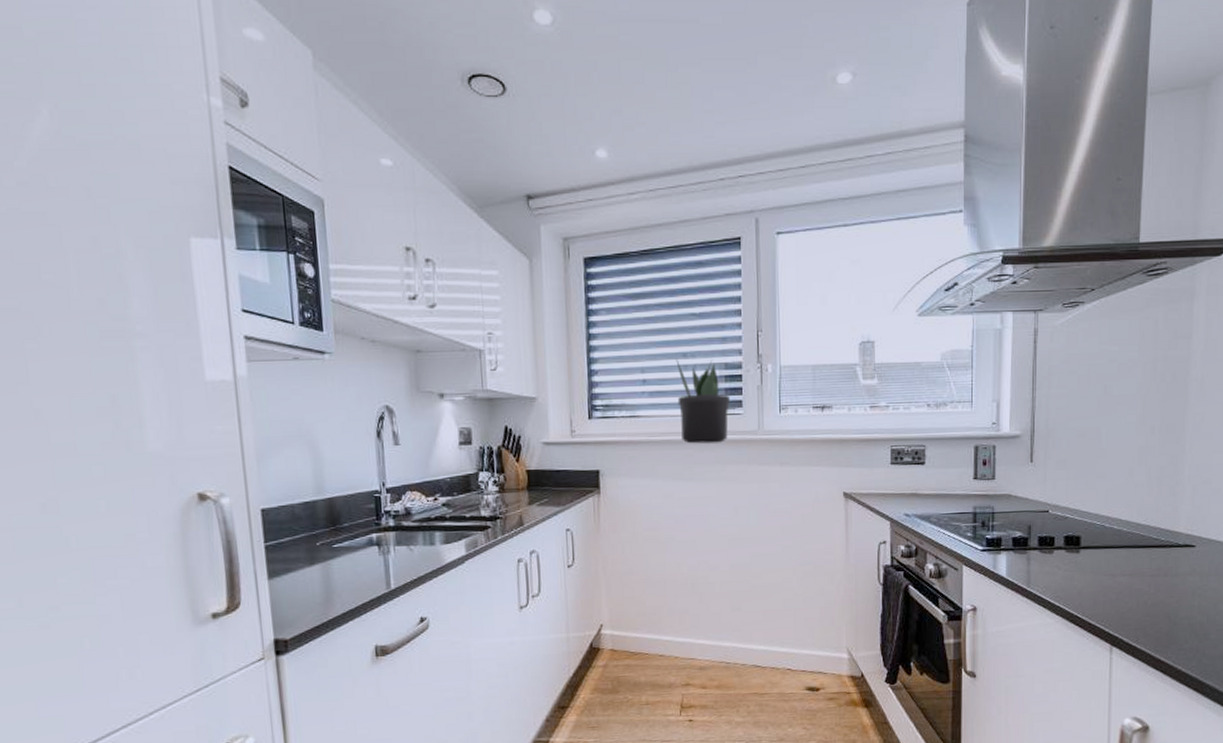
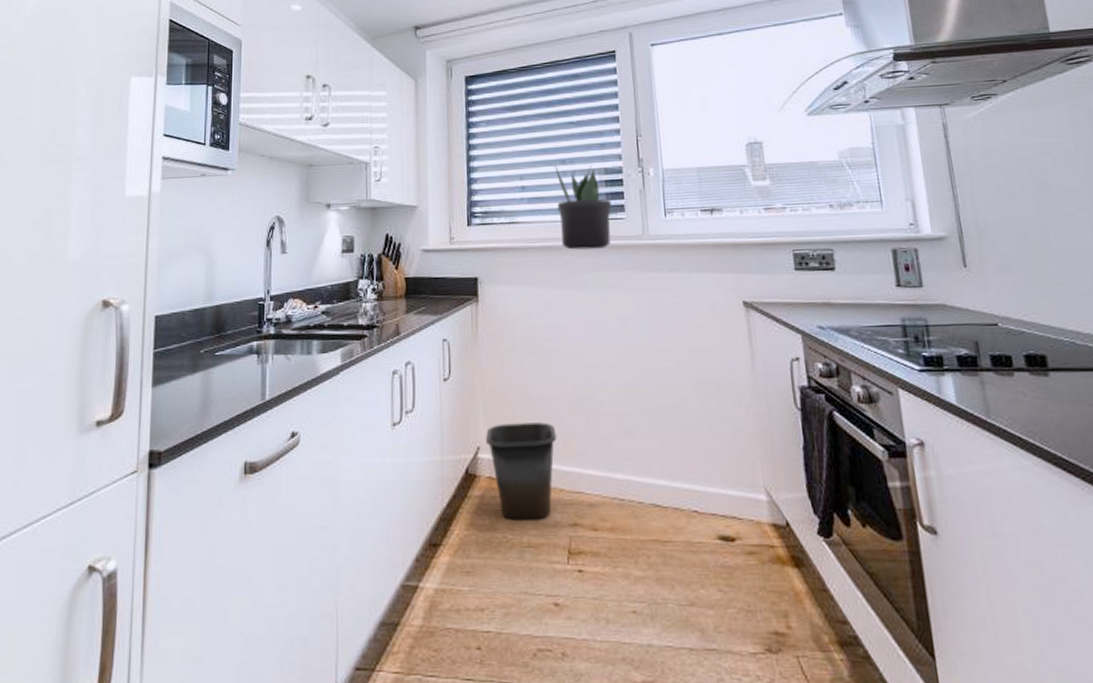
waste bin: none [607,601,673,684] -> present [485,422,557,520]

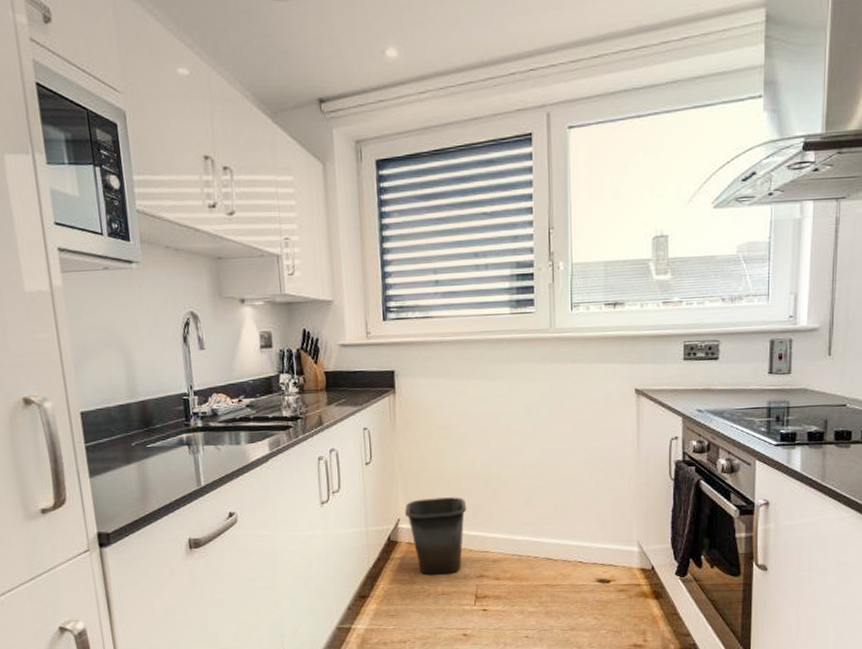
planter: present [554,166,612,250] -> none [468,259,522,343]

